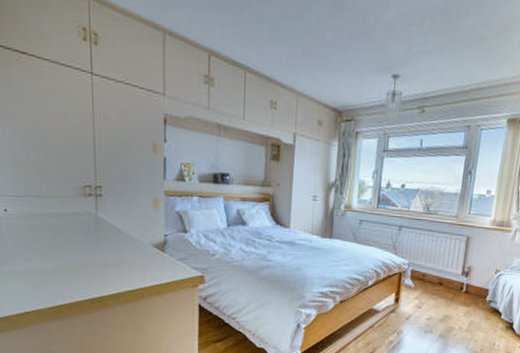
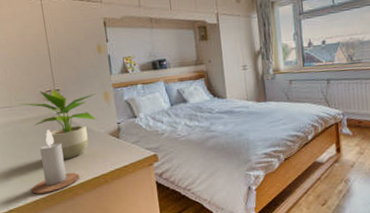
potted plant: none [53,184,143,266] -> present [21,88,96,160]
candle: none [55,230,113,300] -> present [31,130,80,194]

